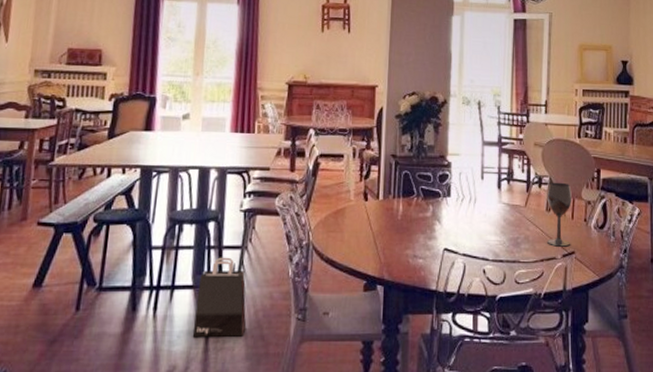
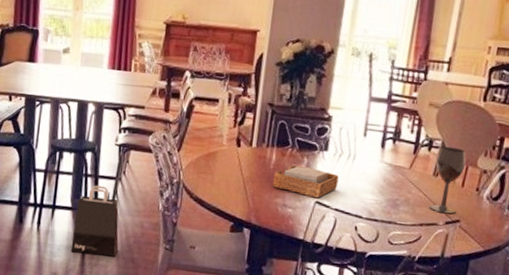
napkin holder: none [401,213,463,245] -> present [272,165,339,199]

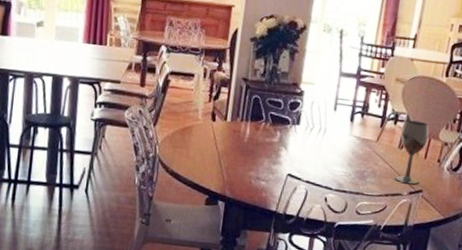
shopping bag: present [70,185,119,257] -> none [46,160,95,232]
napkin holder: present [272,165,339,199] -> none [246,138,310,171]

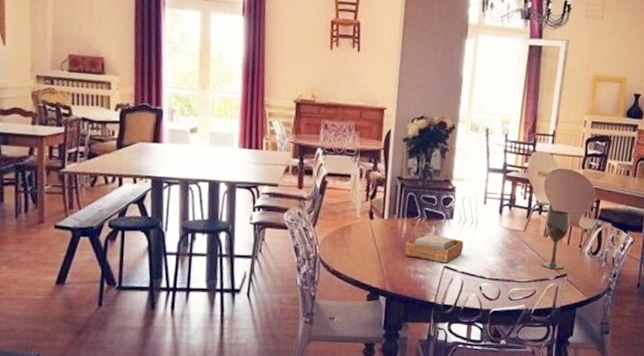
napkin holder: none [246,138,310,171] -> present [404,233,464,264]

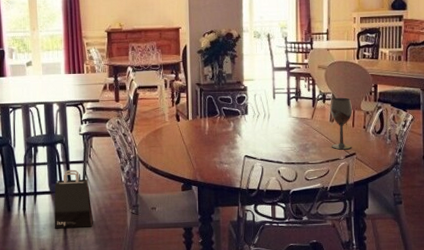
shopping bag: none [208,264,258,335] -> present [54,169,94,229]
napkin holder: present [404,233,464,264] -> none [209,129,260,153]

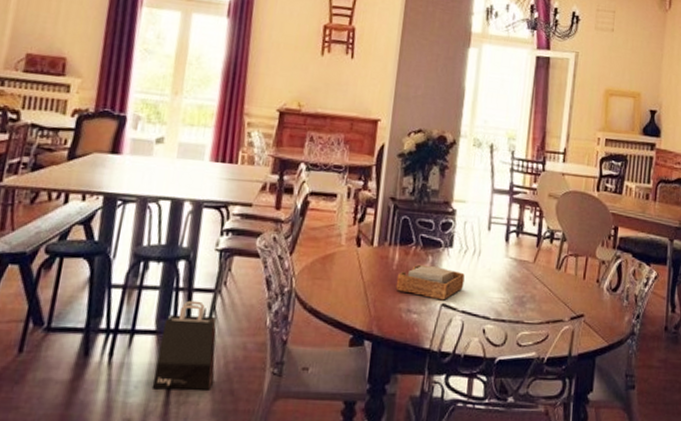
napkin holder: none [209,129,260,153] -> present [395,264,465,301]
wine glass: present [330,97,352,150] -> none [555,237,586,309]

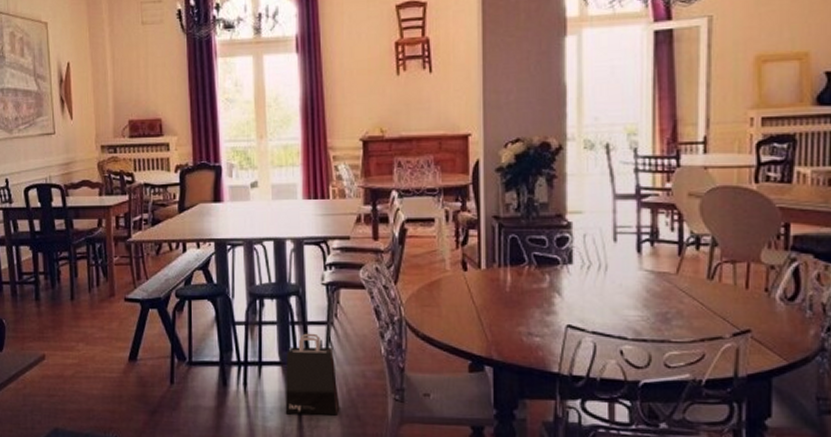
napkin holder: present [395,264,465,301] -> none [511,284,591,322]

